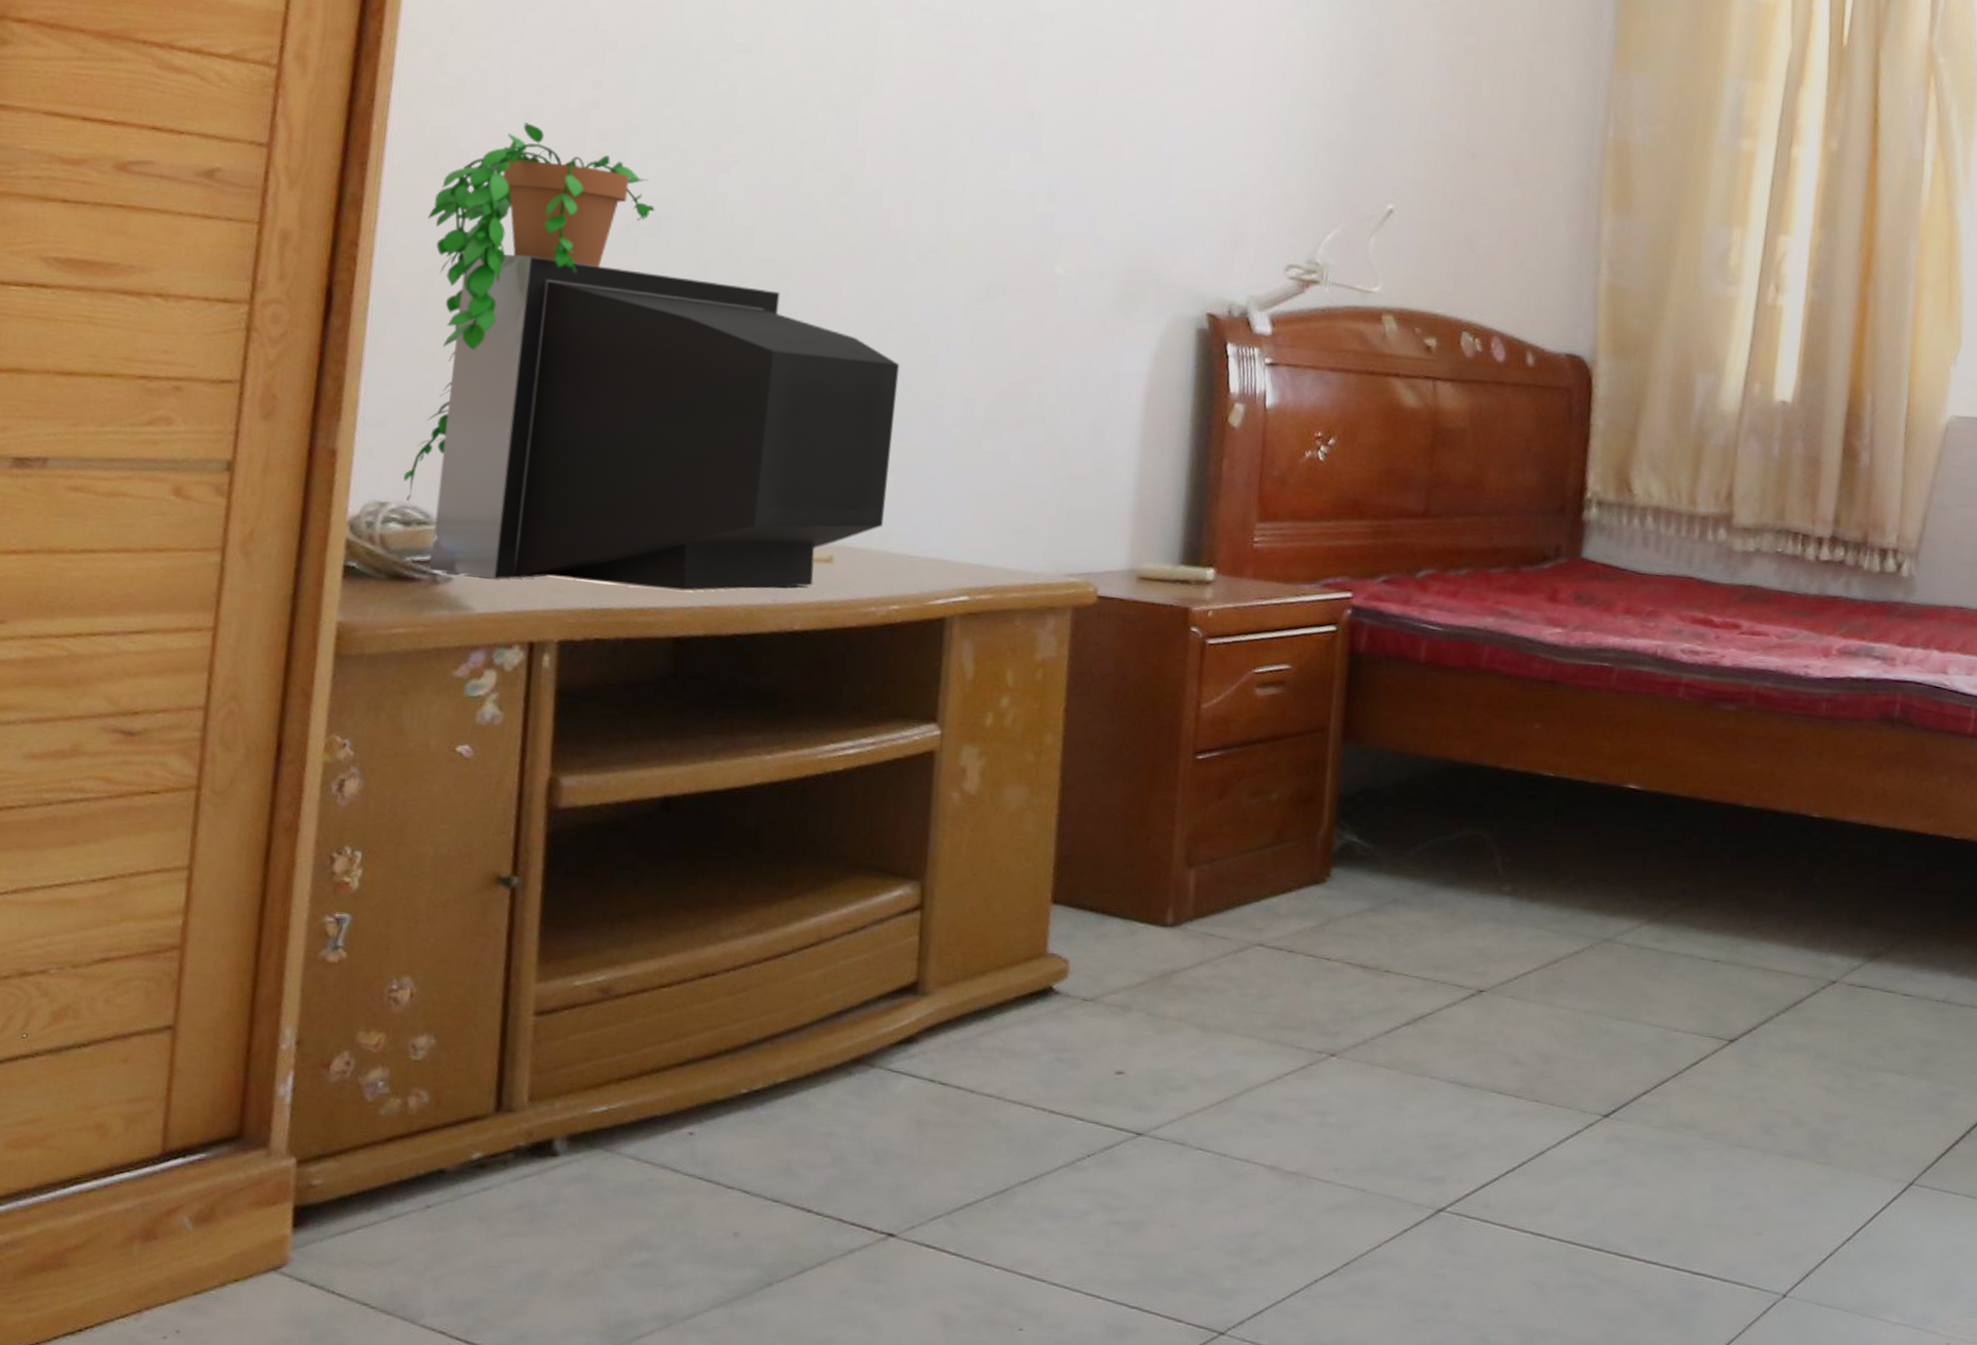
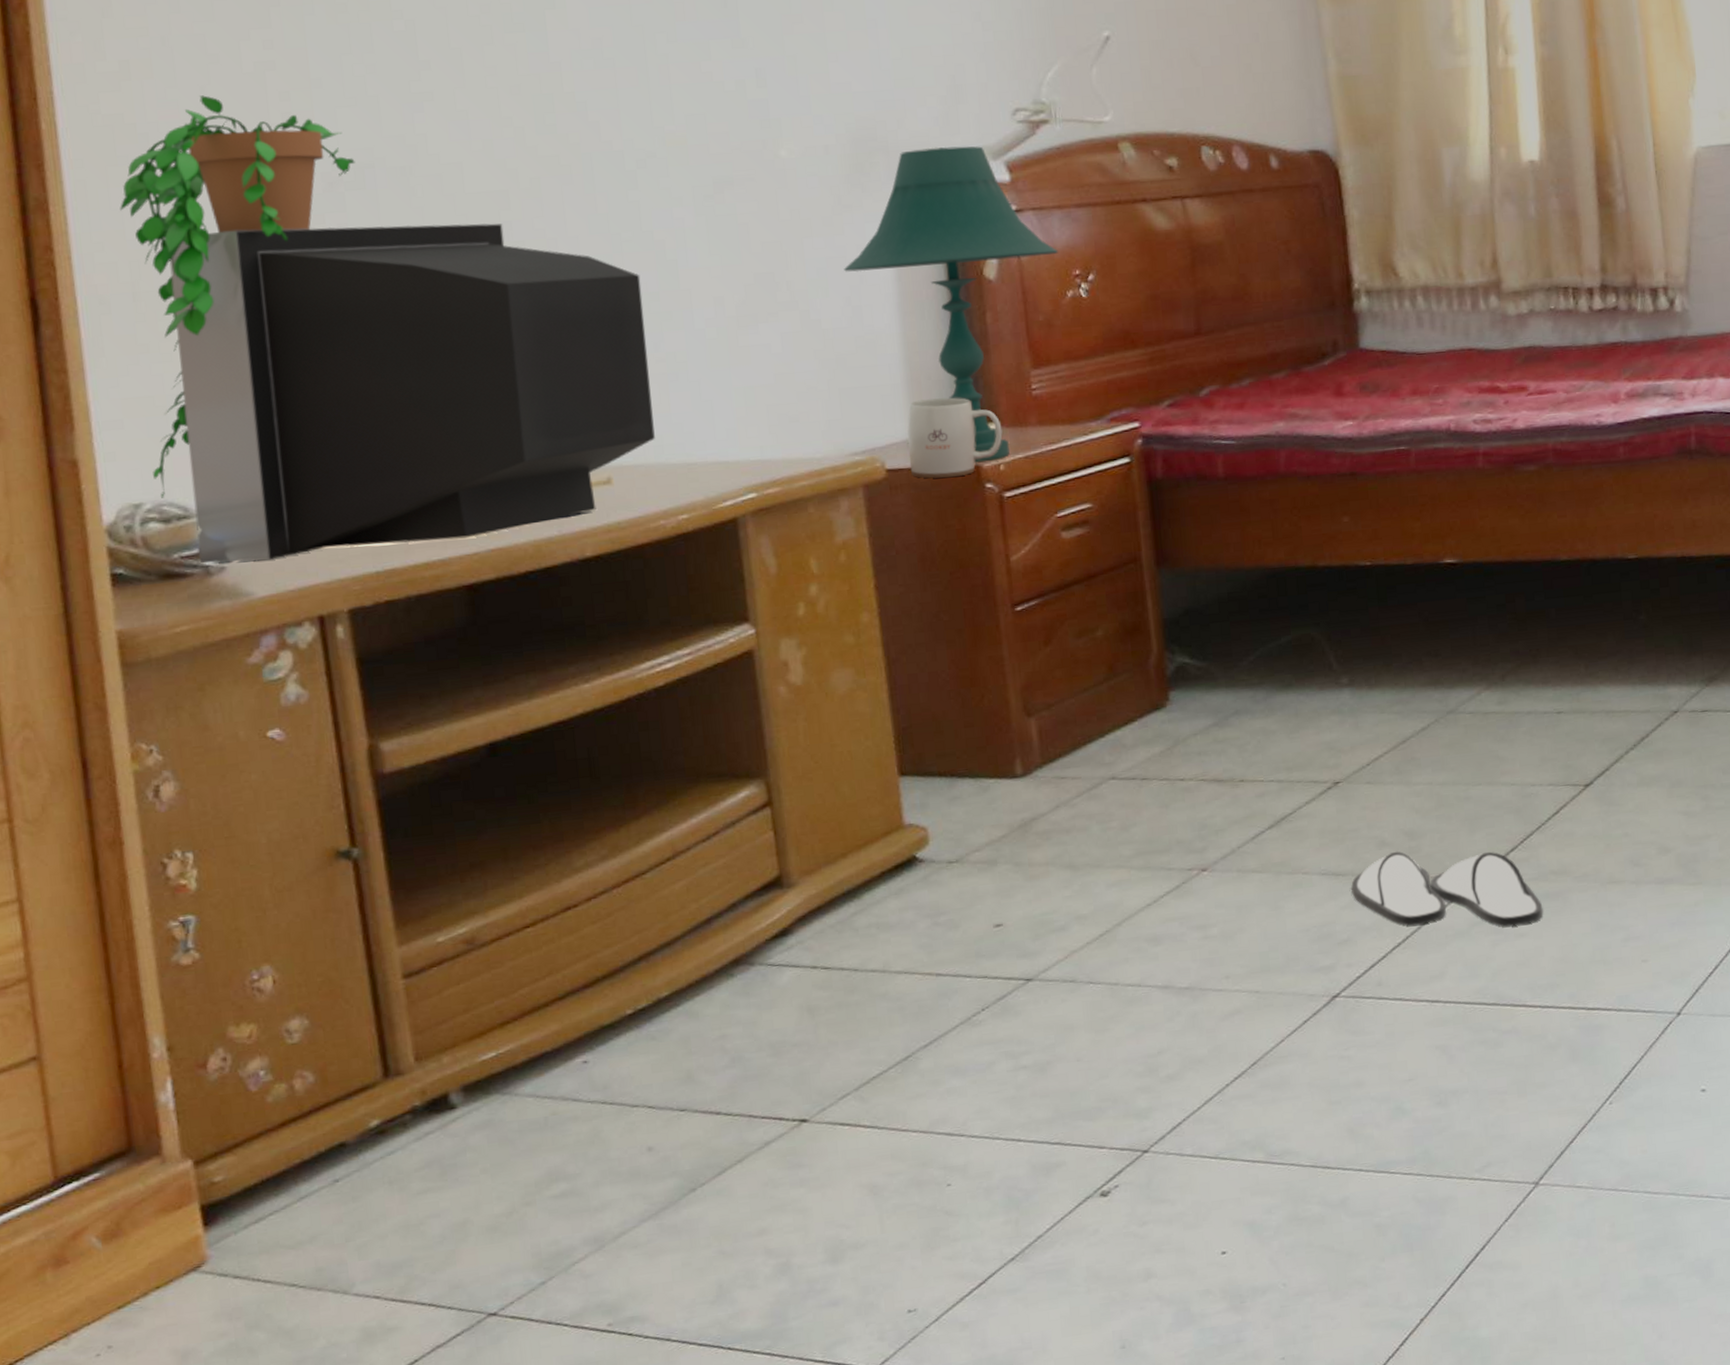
table lamp: none [1095,288,1304,606] -> present [844,146,1058,463]
mug: none [1121,533,1218,616] -> present [907,397,1003,479]
slippers: none [1476,1072,1666,1173] -> present [1351,851,1544,927]

